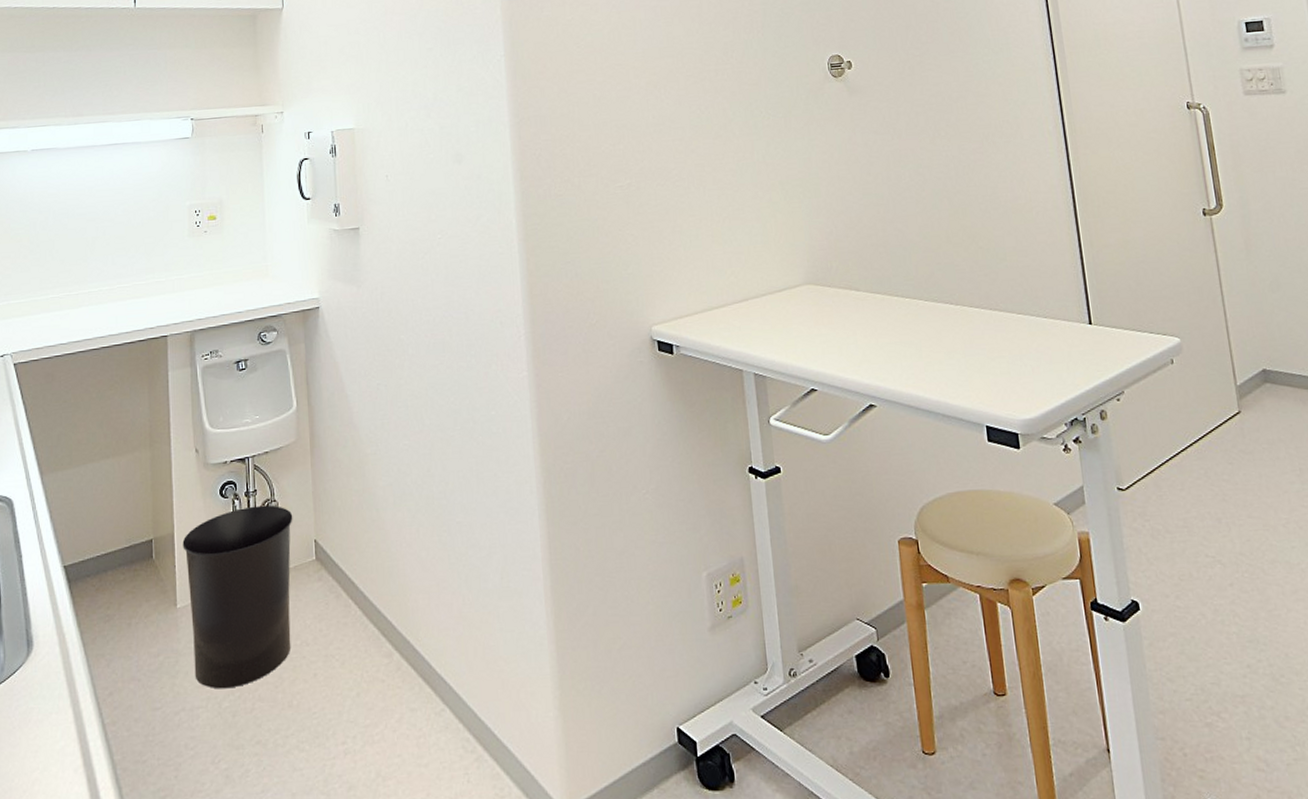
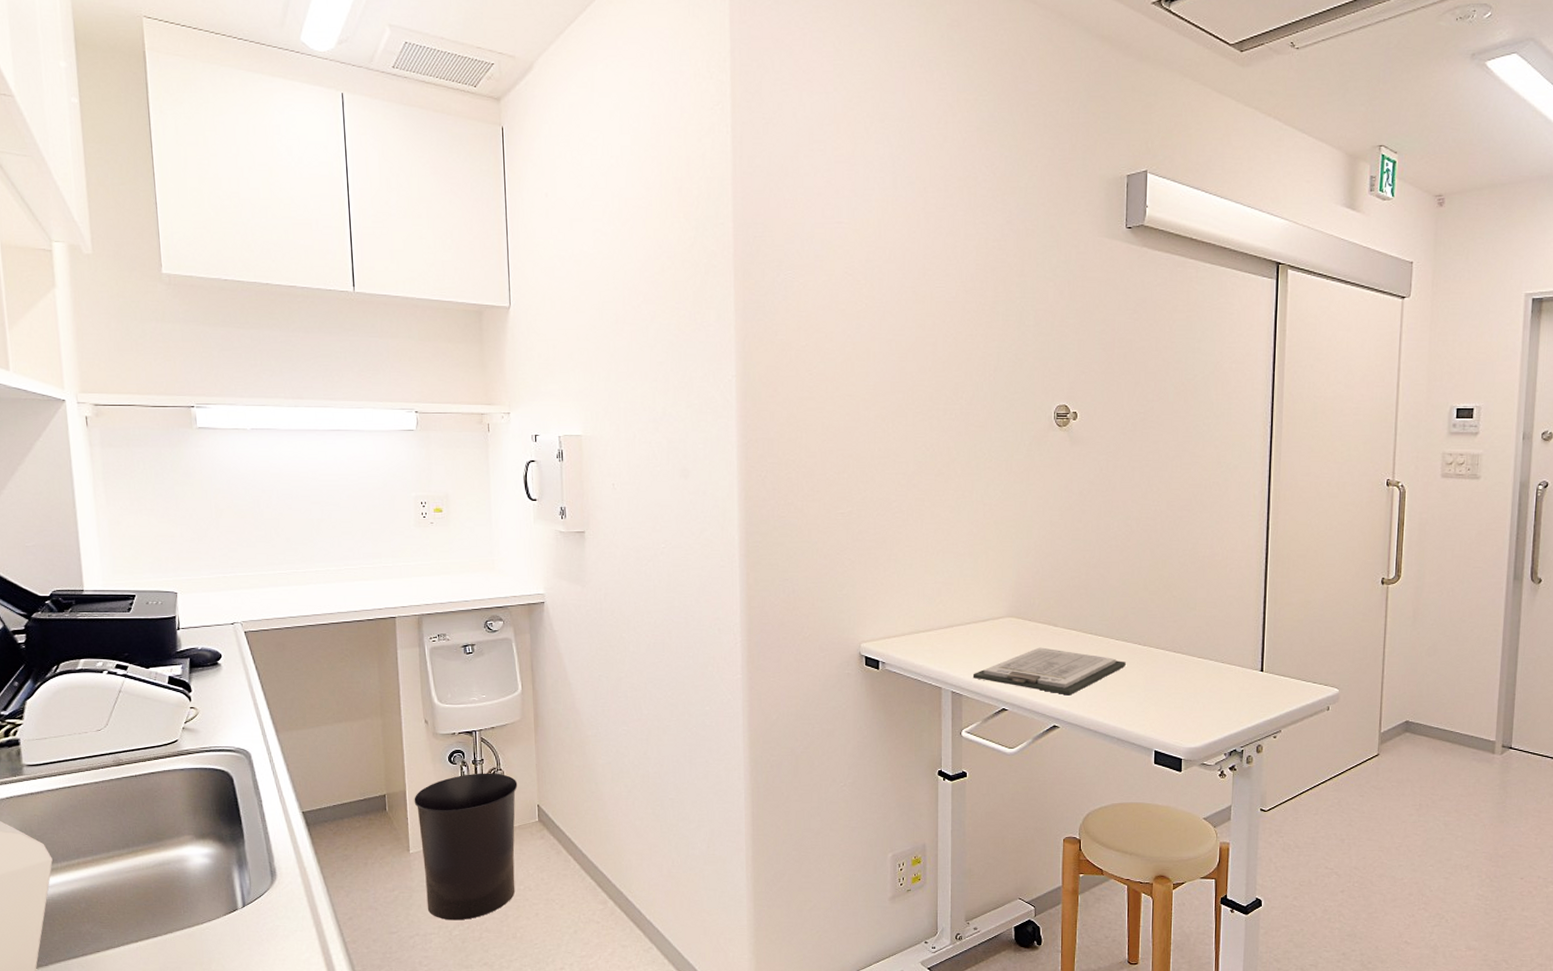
clipboard: none [774,315,940,369] -> present [972,647,1126,696]

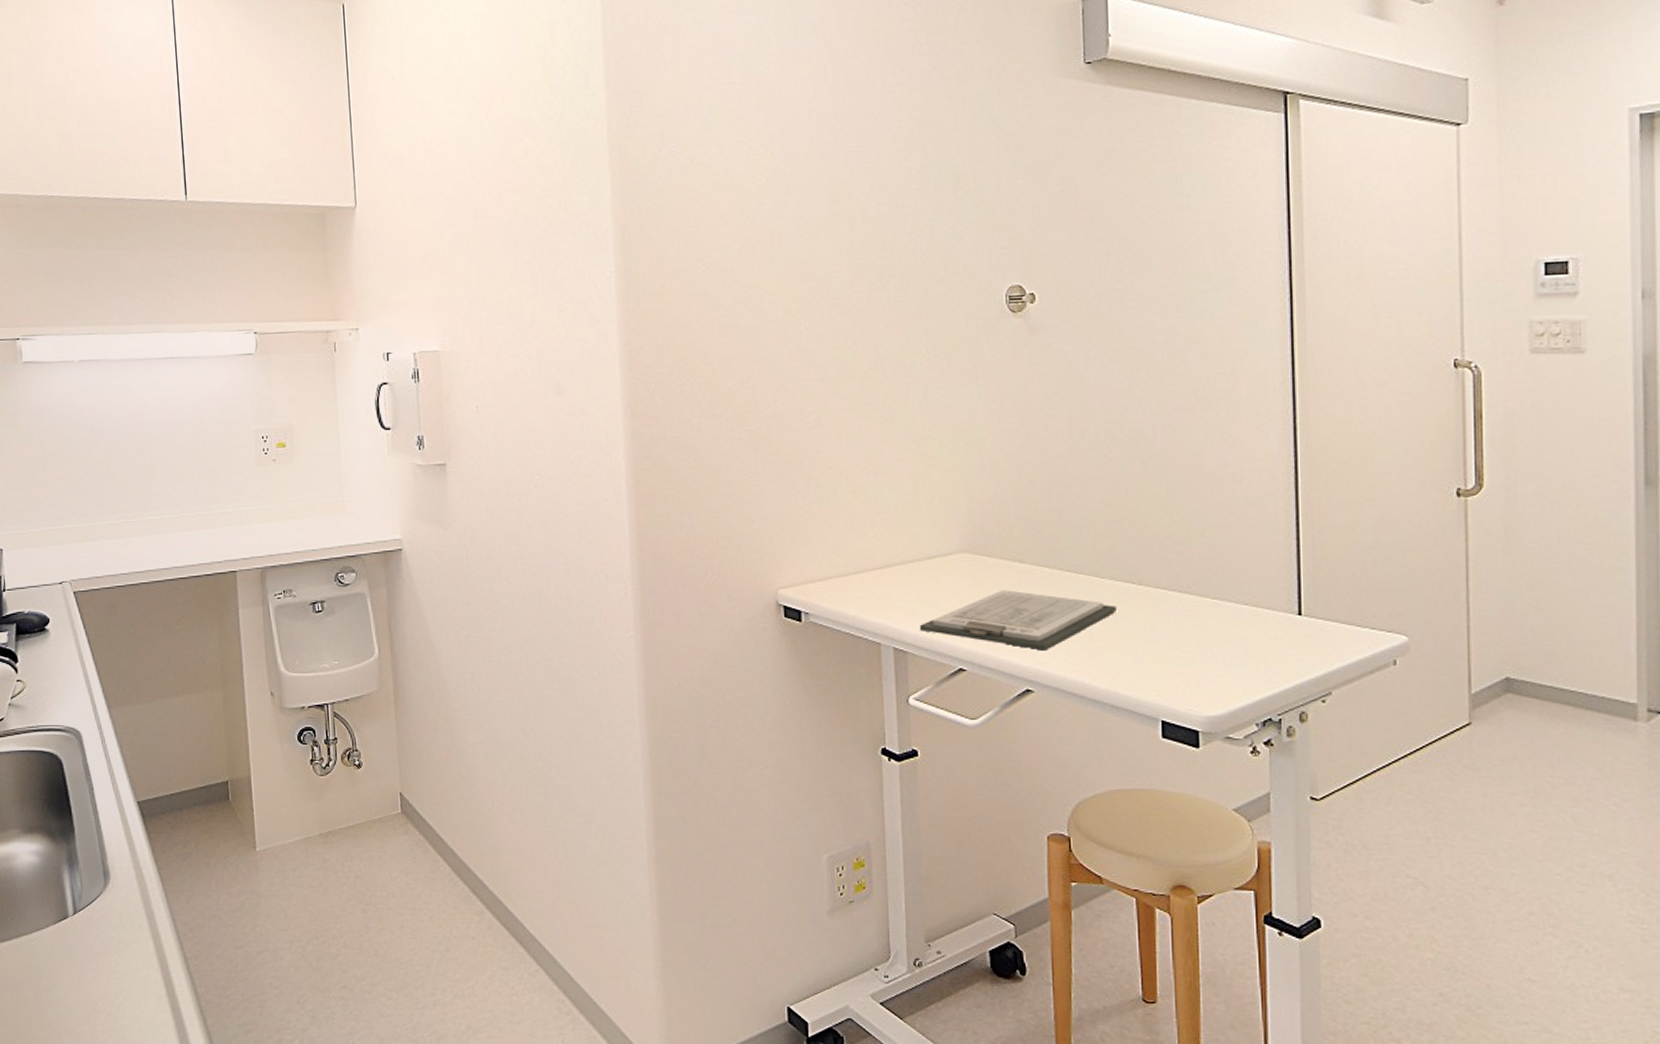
waste bin: present [414,773,518,921] -> none [260,754,377,933]

